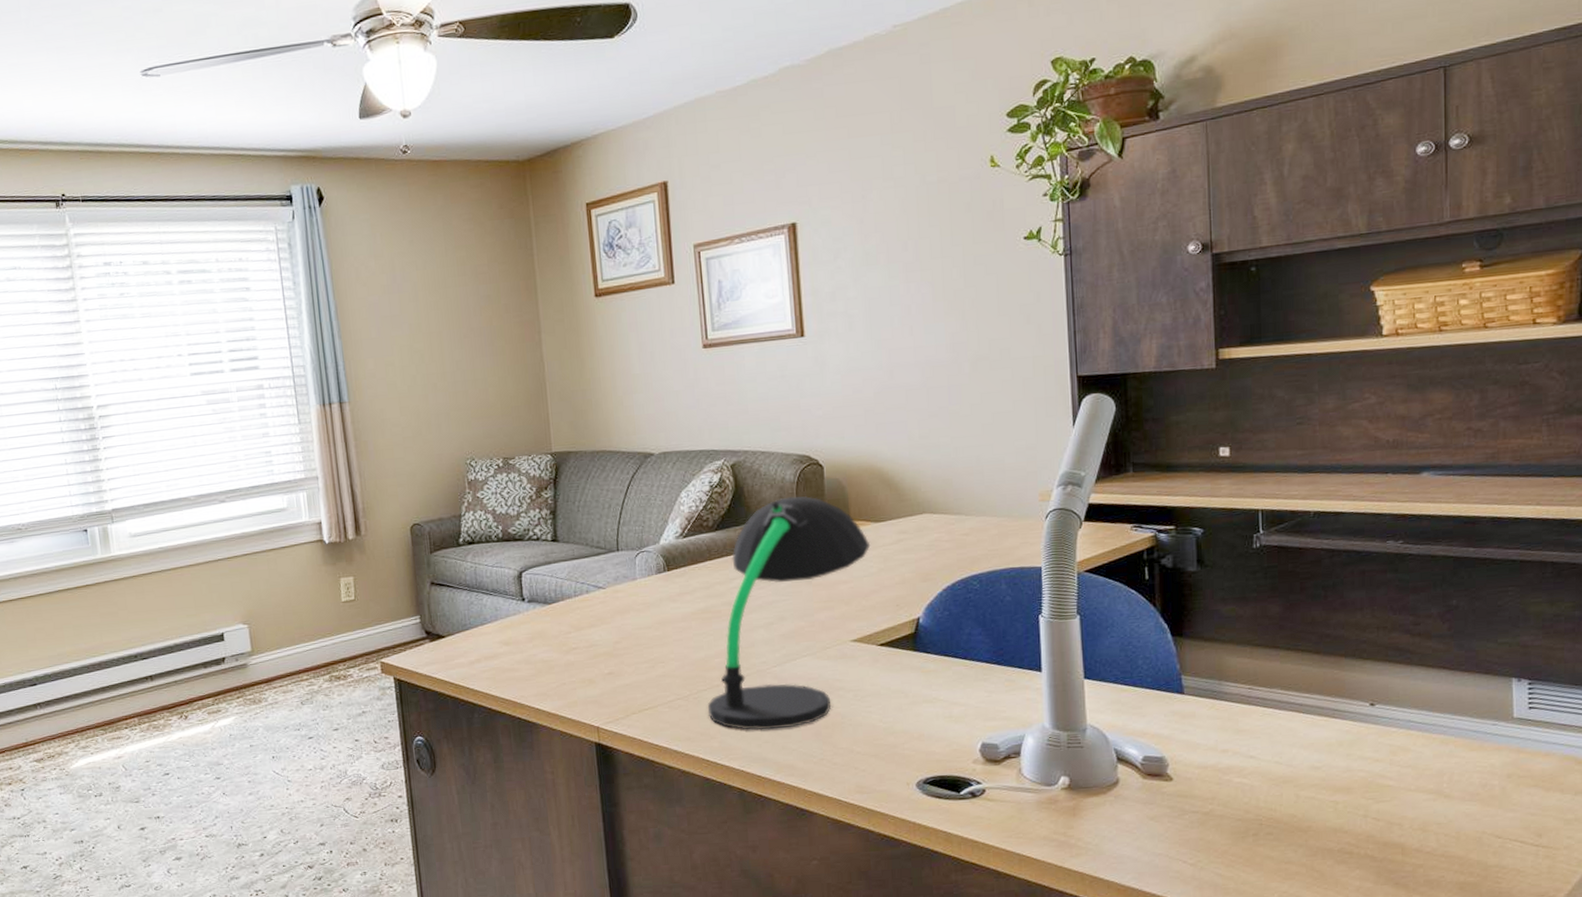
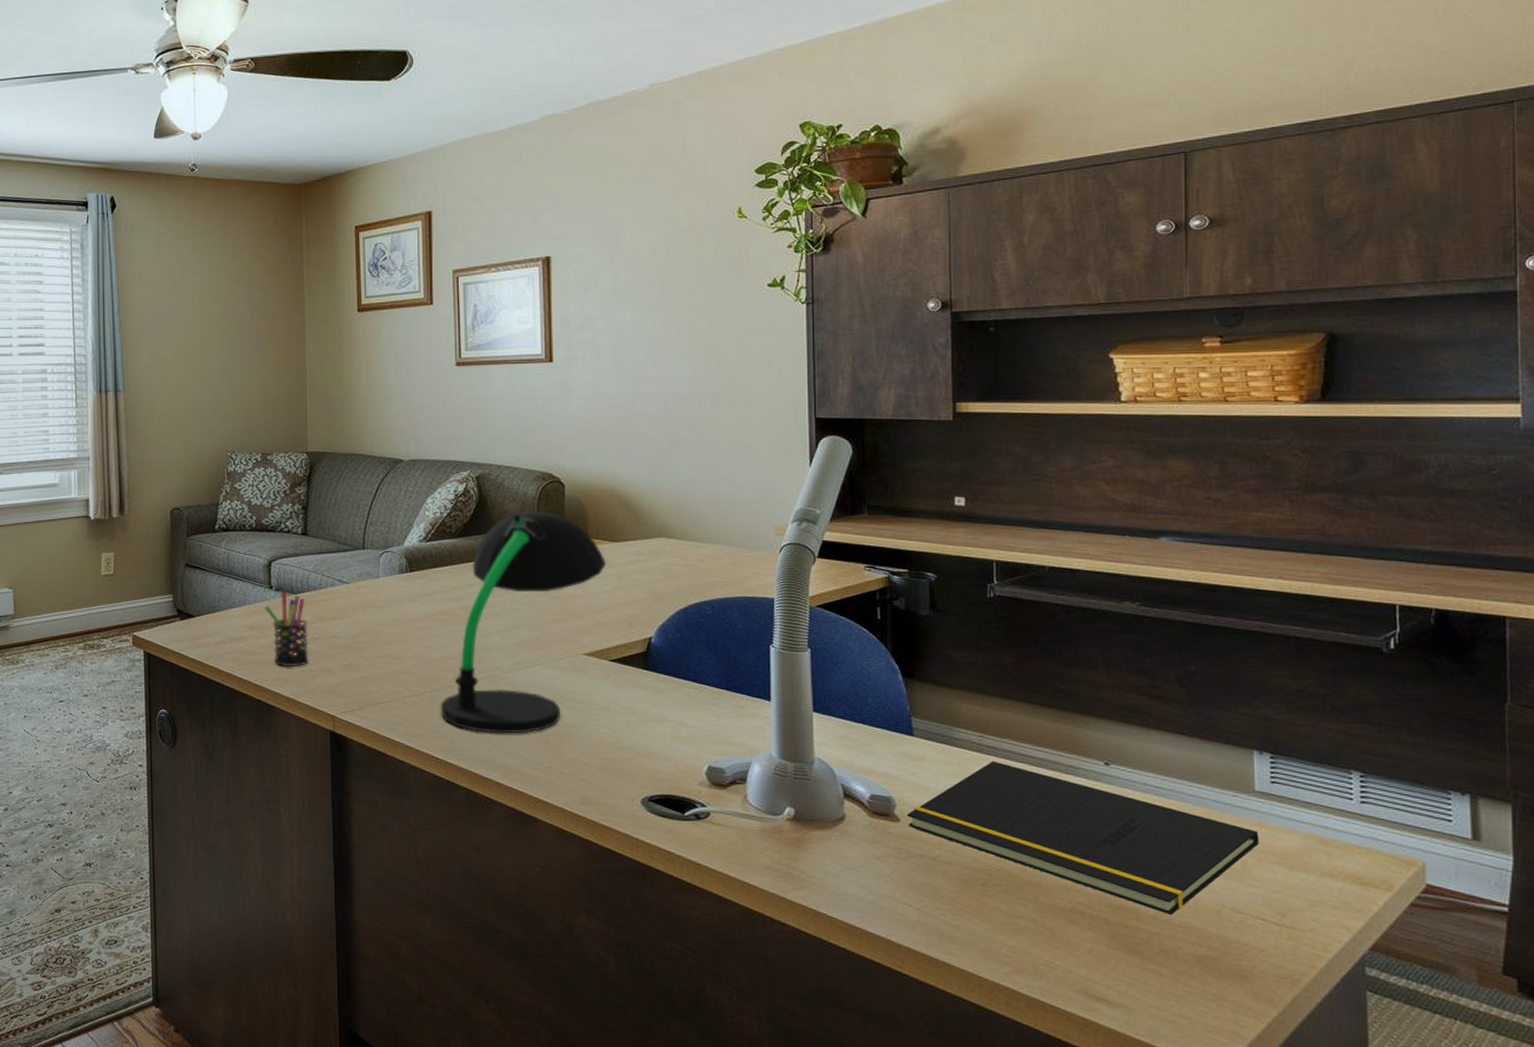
pen holder: none [518,601,569,681] -> present [264,590,309,667]
notepad: none [1179,711,1517,847] -> present [907,761,1259,916]

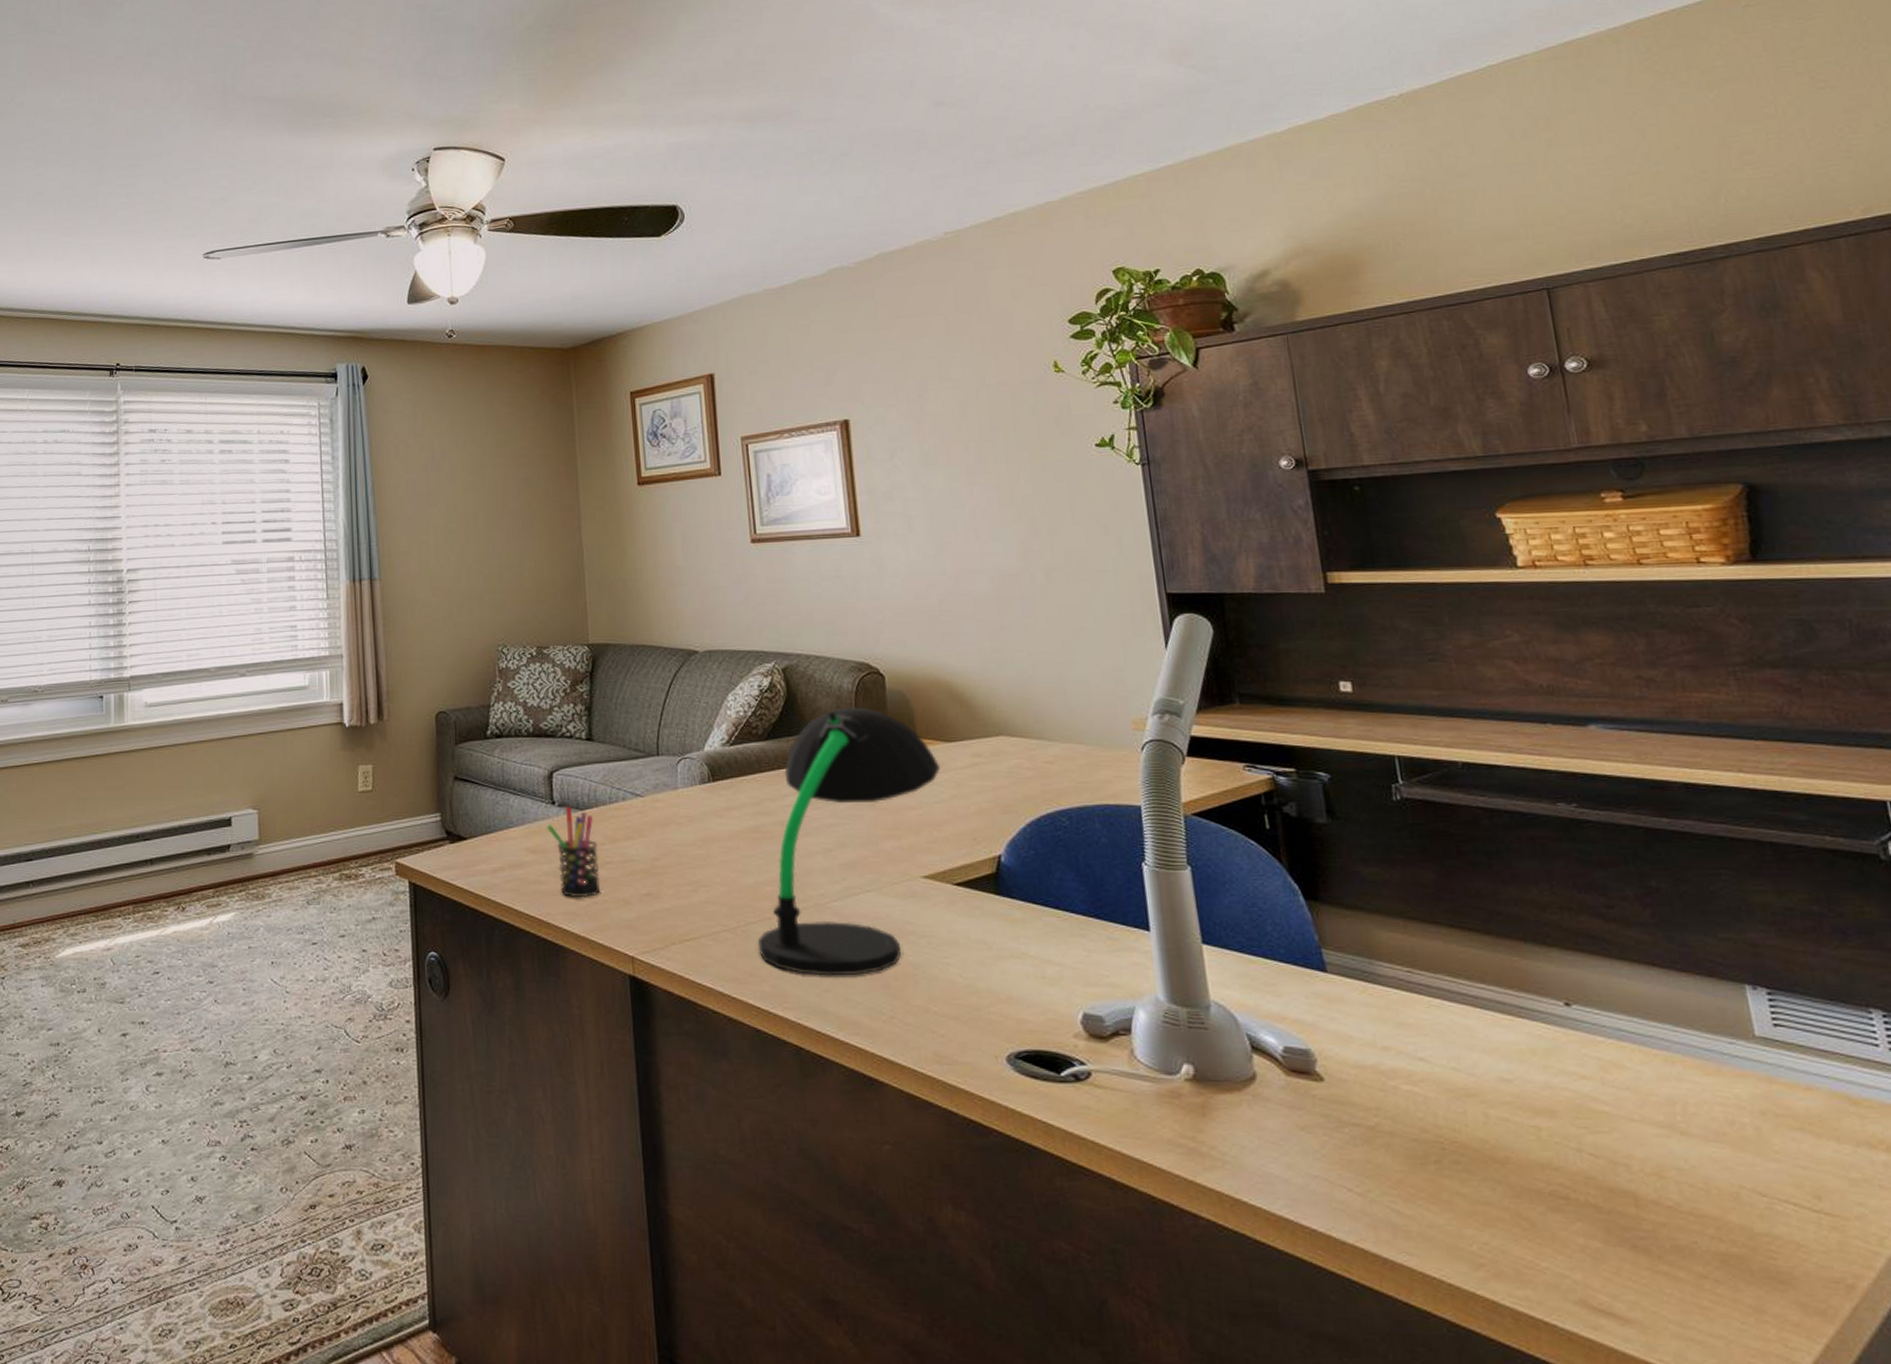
notepad: present [907,761,1259,916] -> none [1331,1002,1772,1200]

